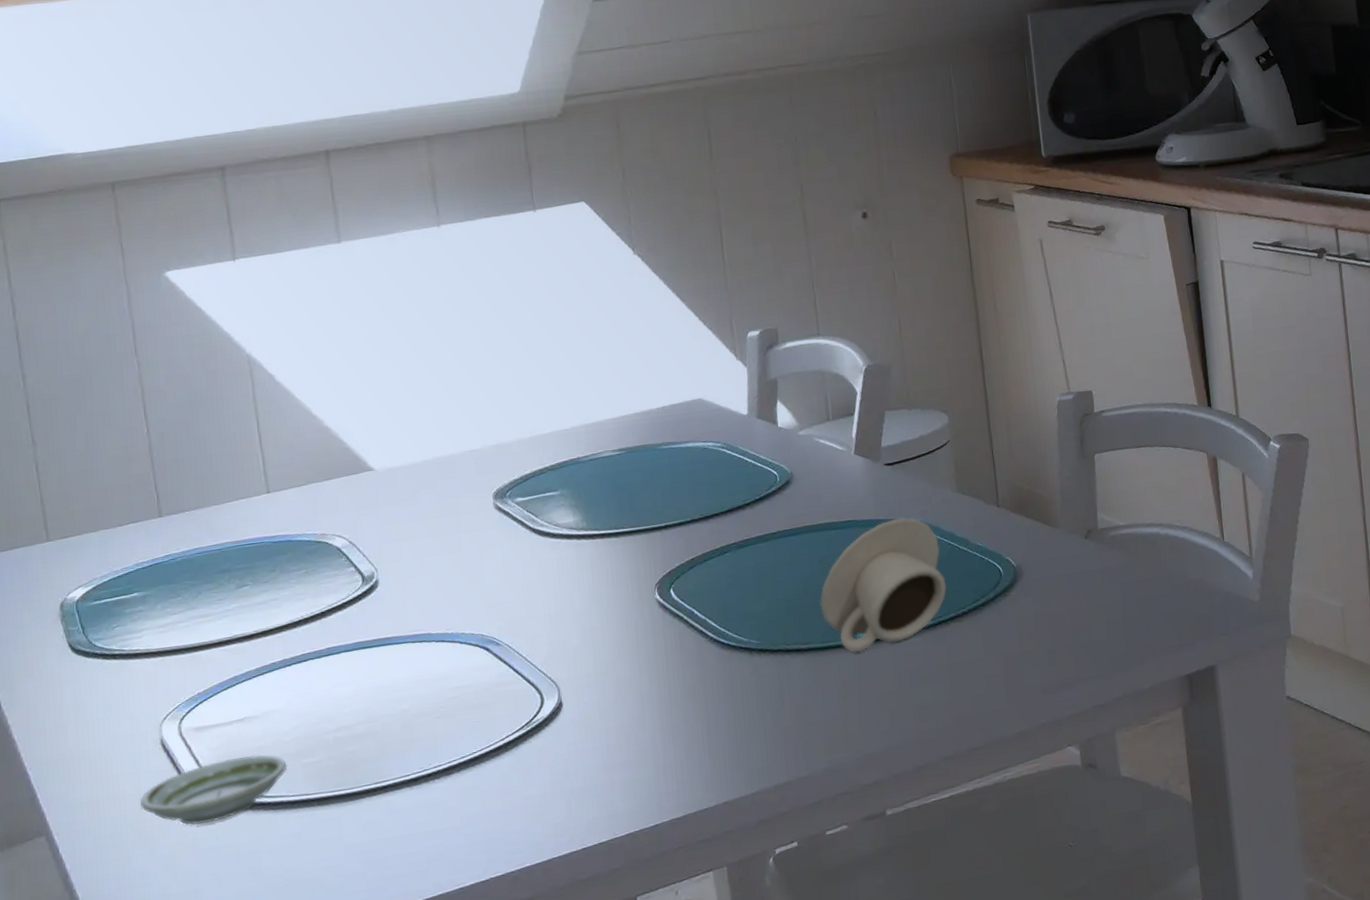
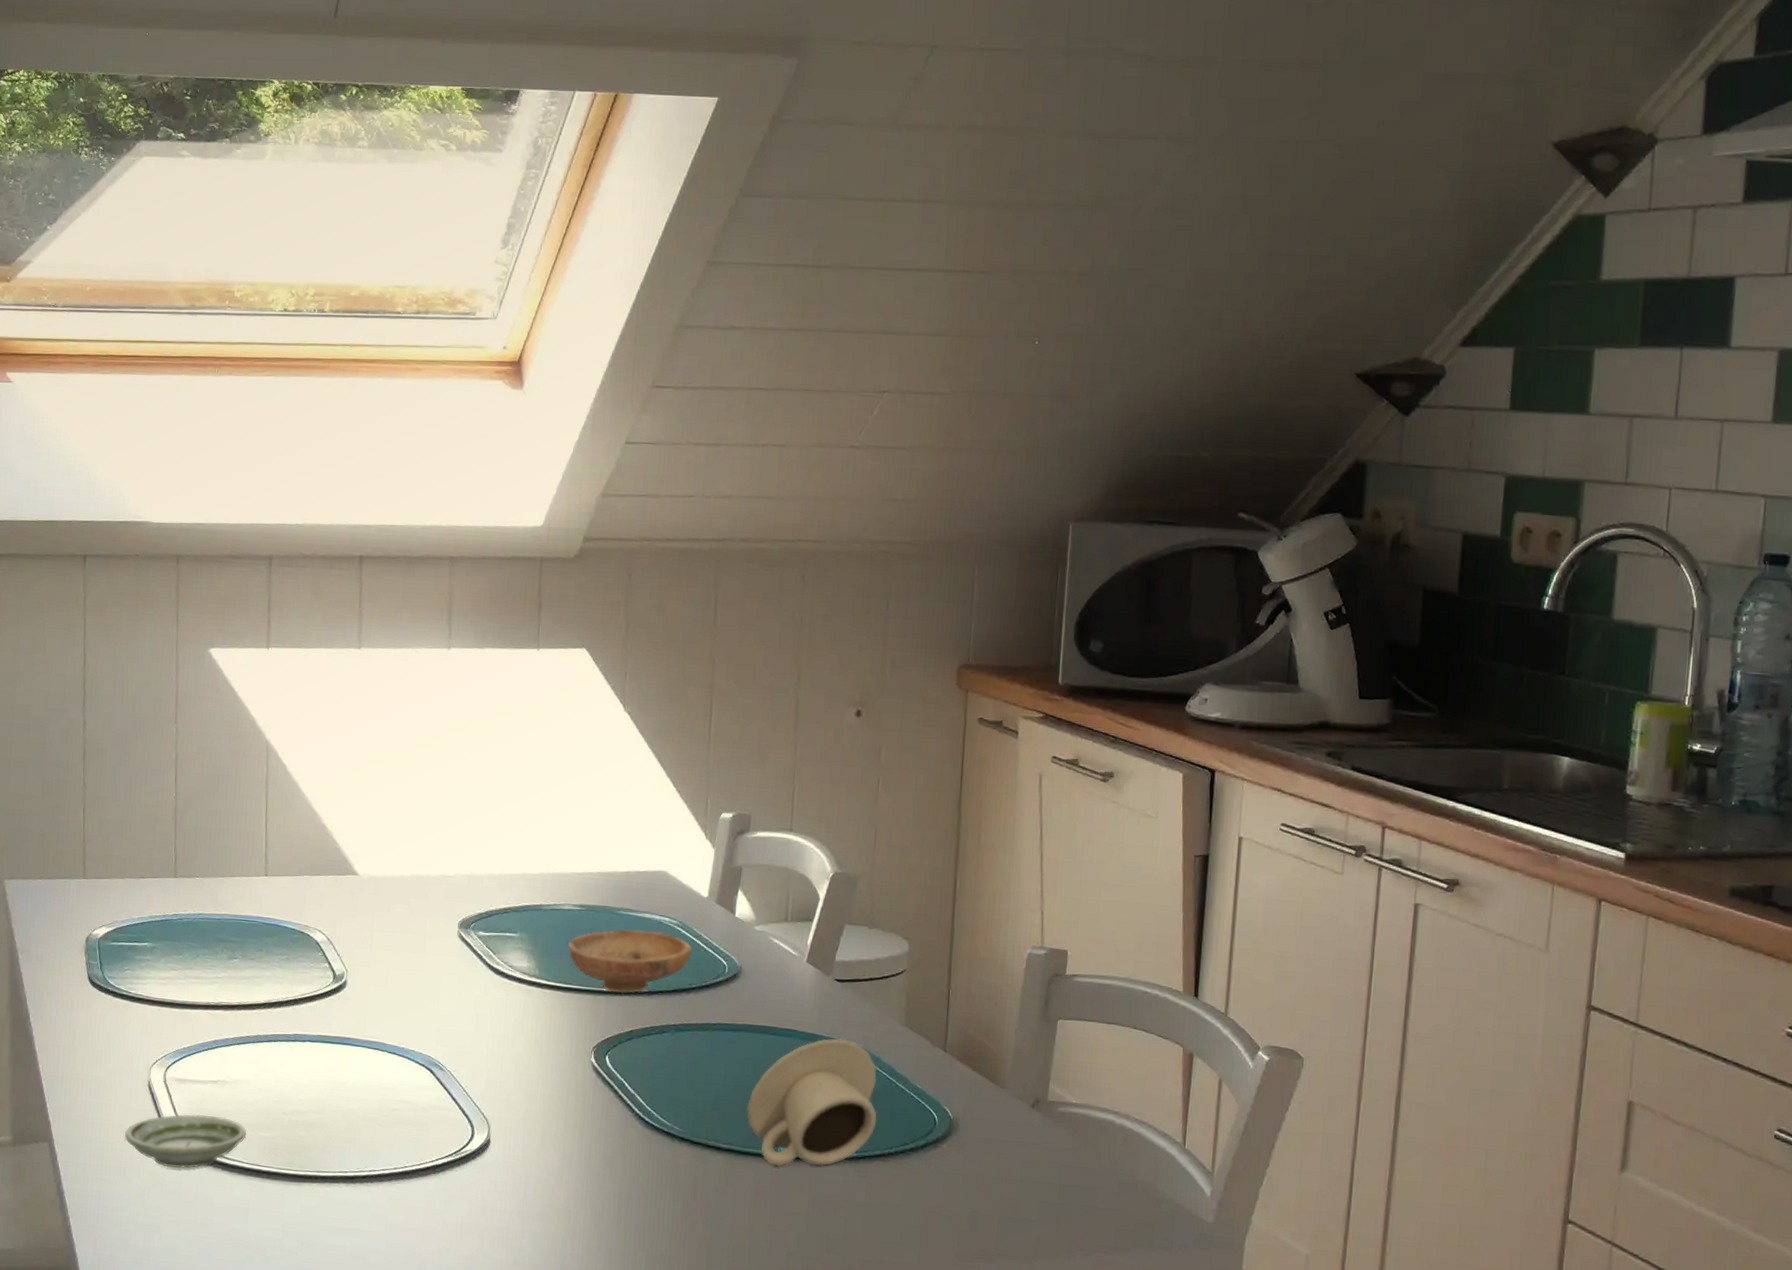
bowl: none [613,457,741,526] -> present [568,929,692,994]

